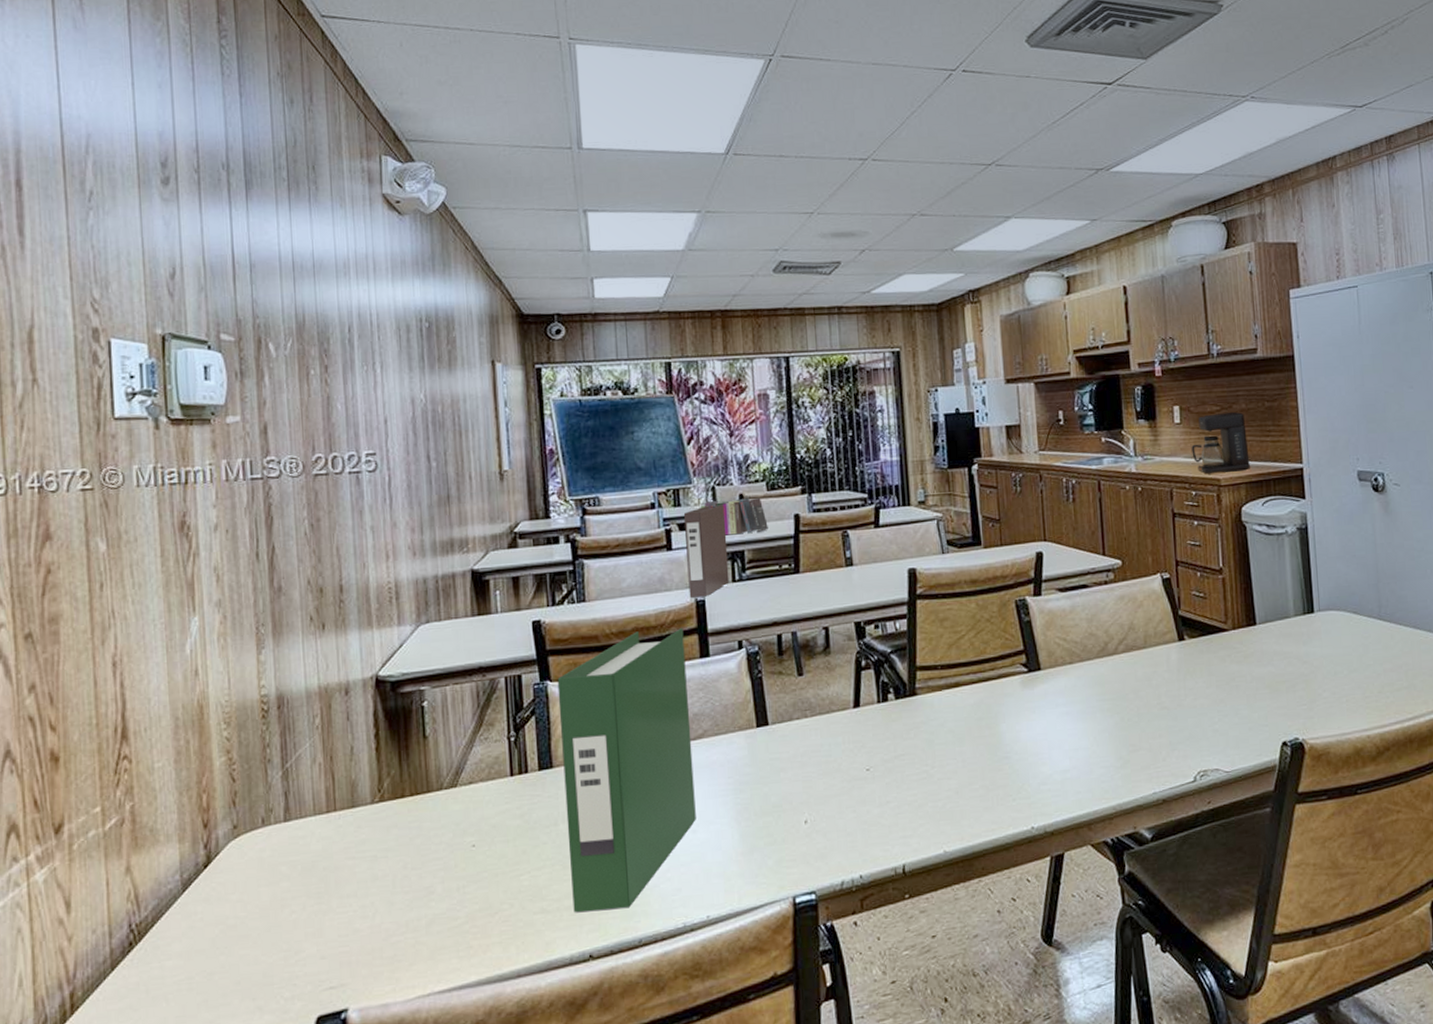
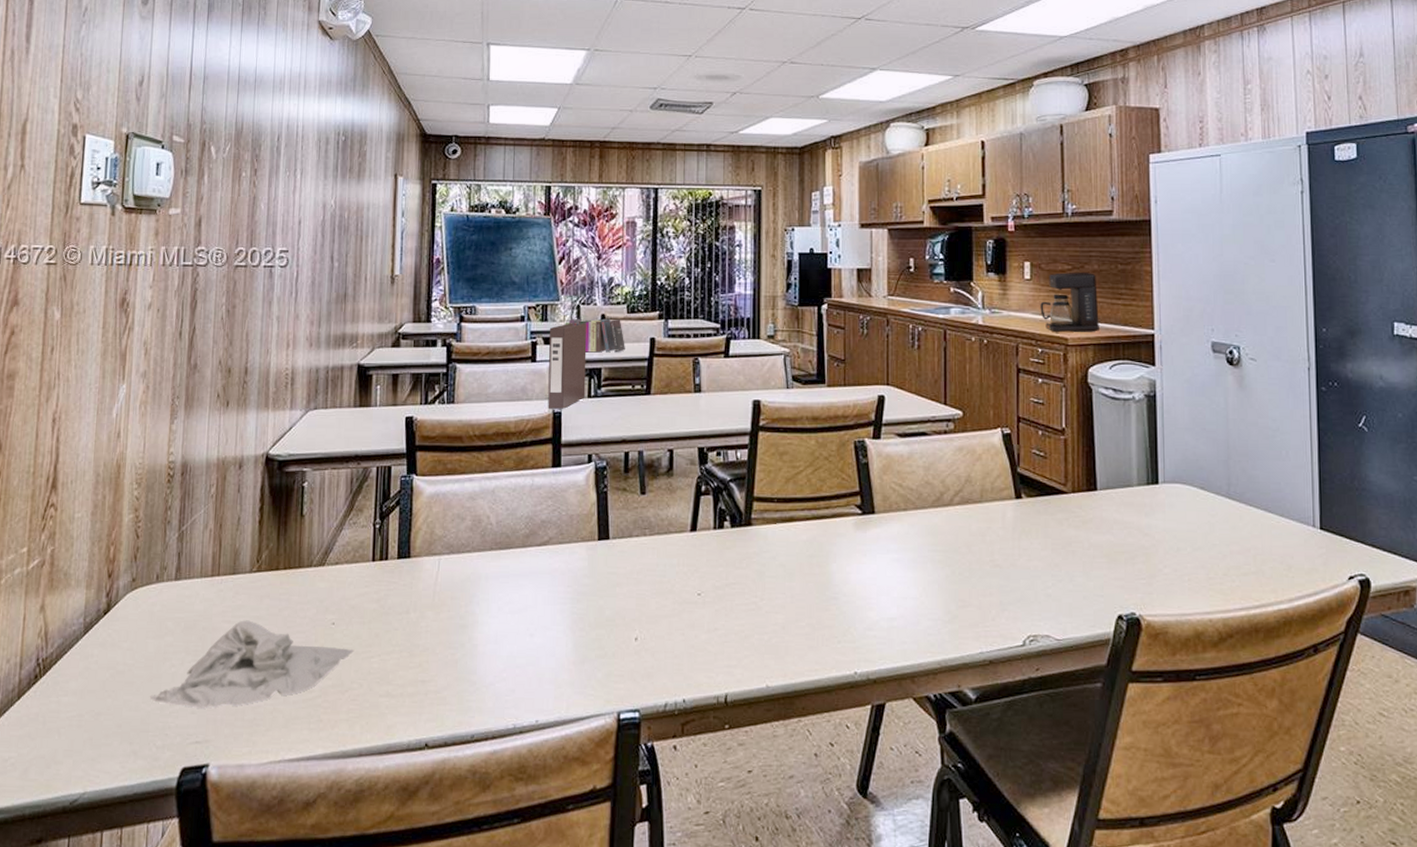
tissue: none [271,853,500,953] -> present [150,620,354,708]
binder: present [557,628,696,912] -> none [415,436,539,702]

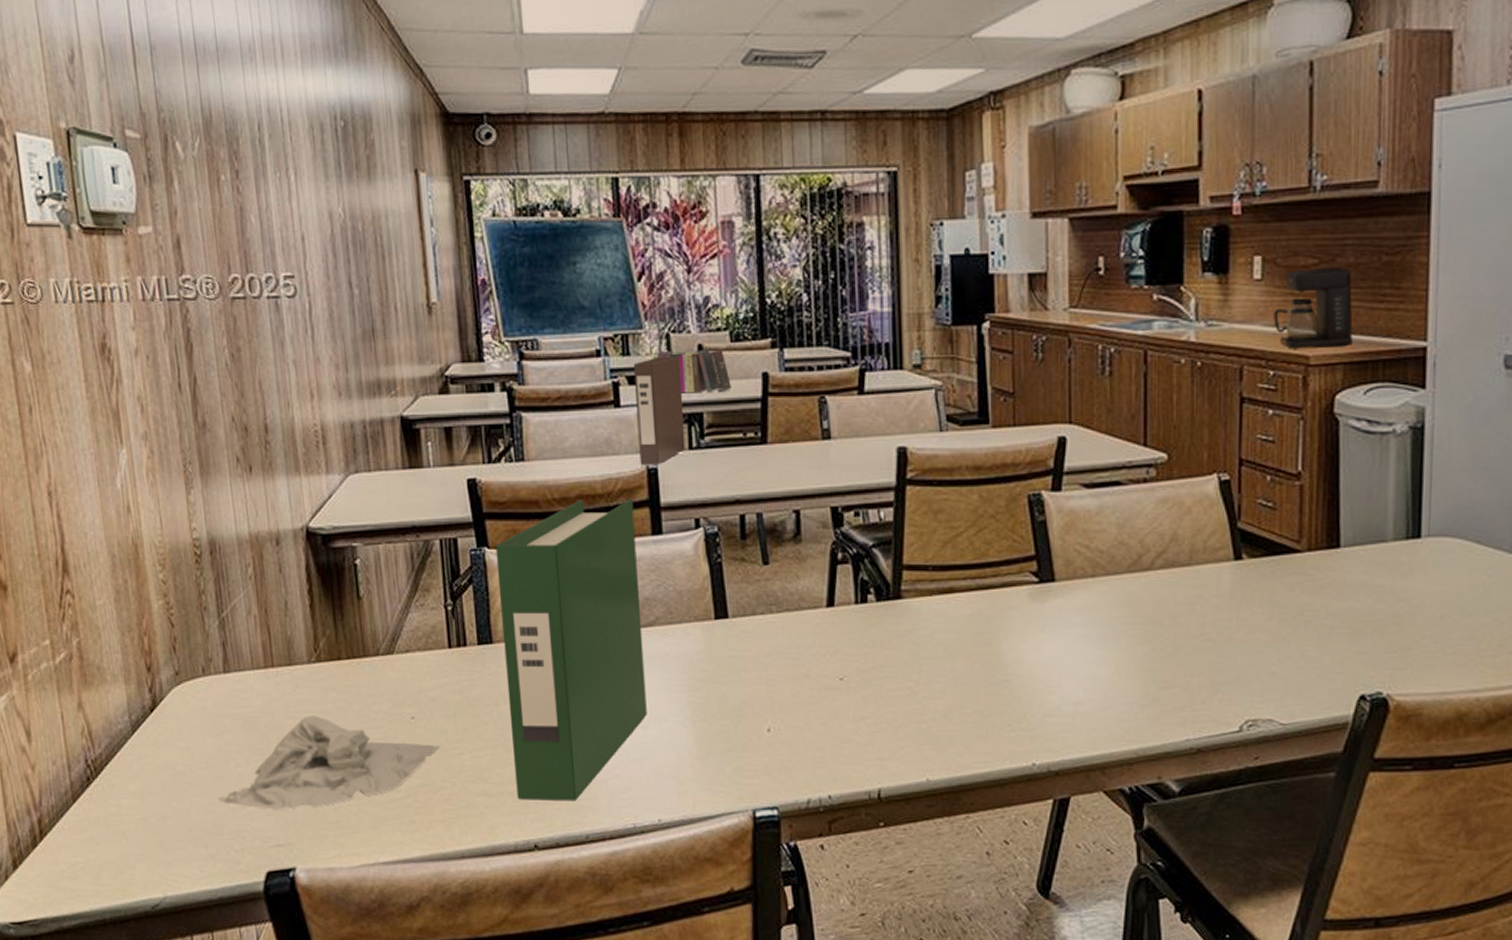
binder: none [415,436,539,702] -> present [495,499,647,800]

